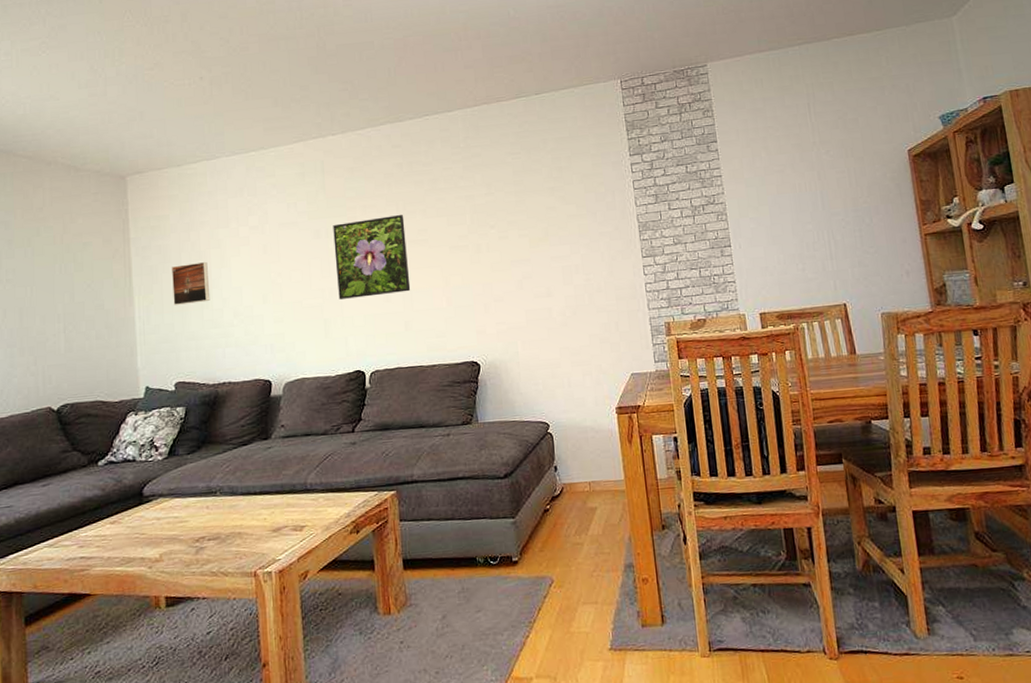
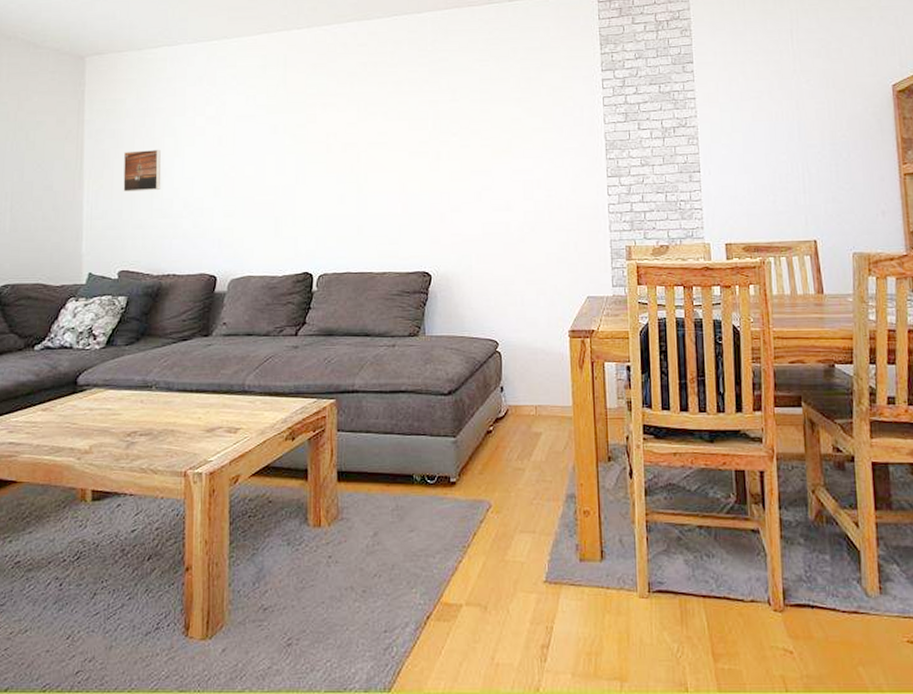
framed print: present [333,214,411,299] -> none [291,114,366,198]

